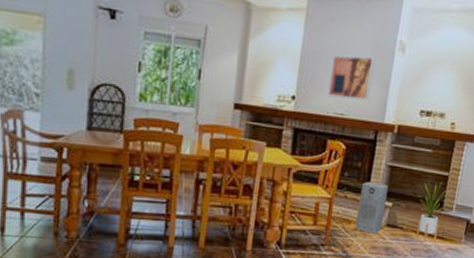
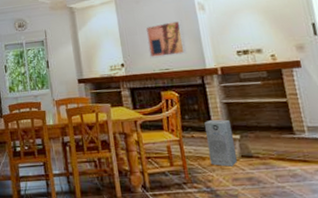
house plant: present [416,180,453,241] -> none [261,107,299,167]

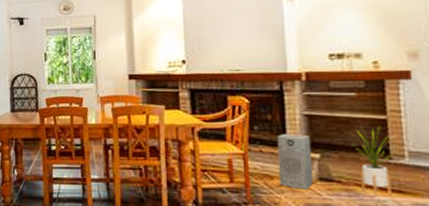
wall art: present [145,20,187,59] -> none [216,12,265,56]
house plant: none [261,107,299,167] -> present [351,125,398,196]

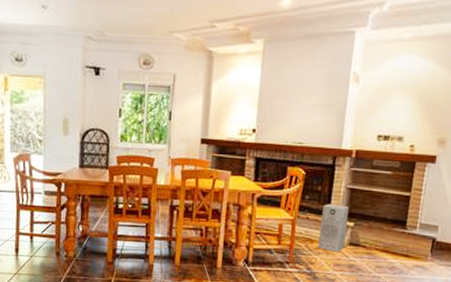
house plant: present [351,125,398,196] -> none [379,200,416,259]

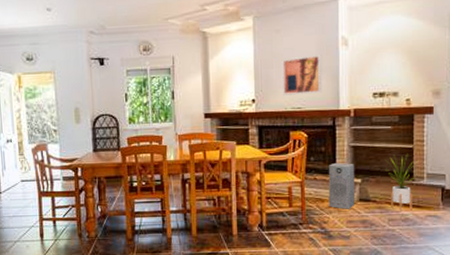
wall art: none [286,88,331,130] -> present [282,55,323,96]
house plant: none [379,200,416,259] -> present [386,153,420,211]

